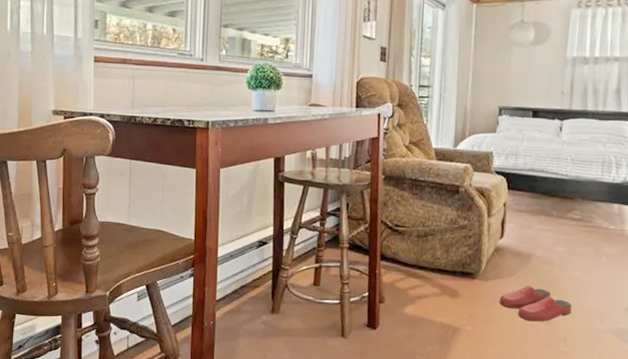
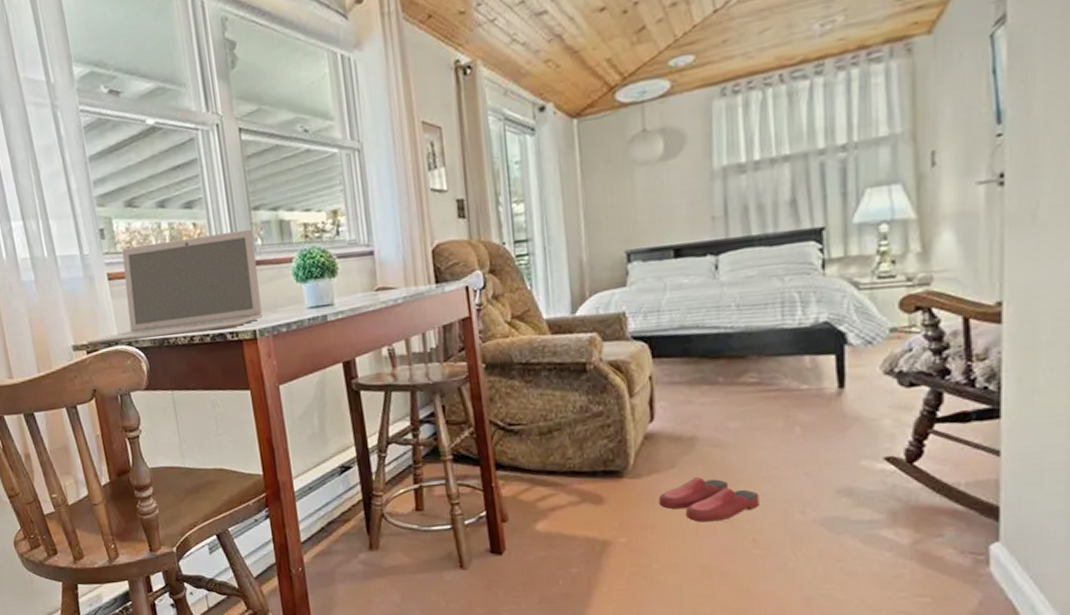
laptop: none [66,38,220,116] -> present [87,228,263,346]

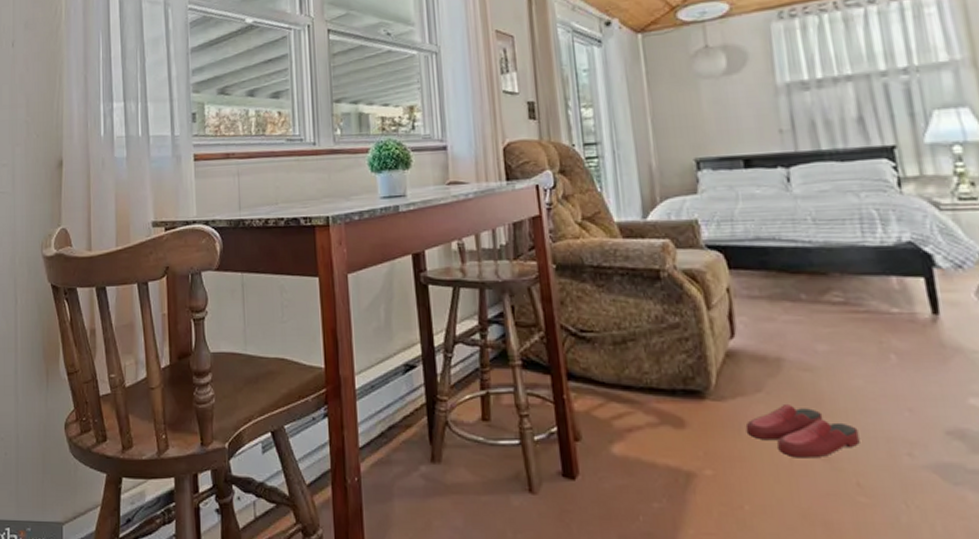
laptop: present [87,228,263,346] -> none [166,119,337,223]

